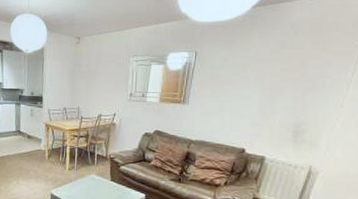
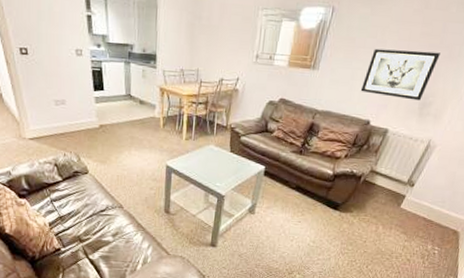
wall art: none [231,84,304,129] -> present [360,48,440,101]

